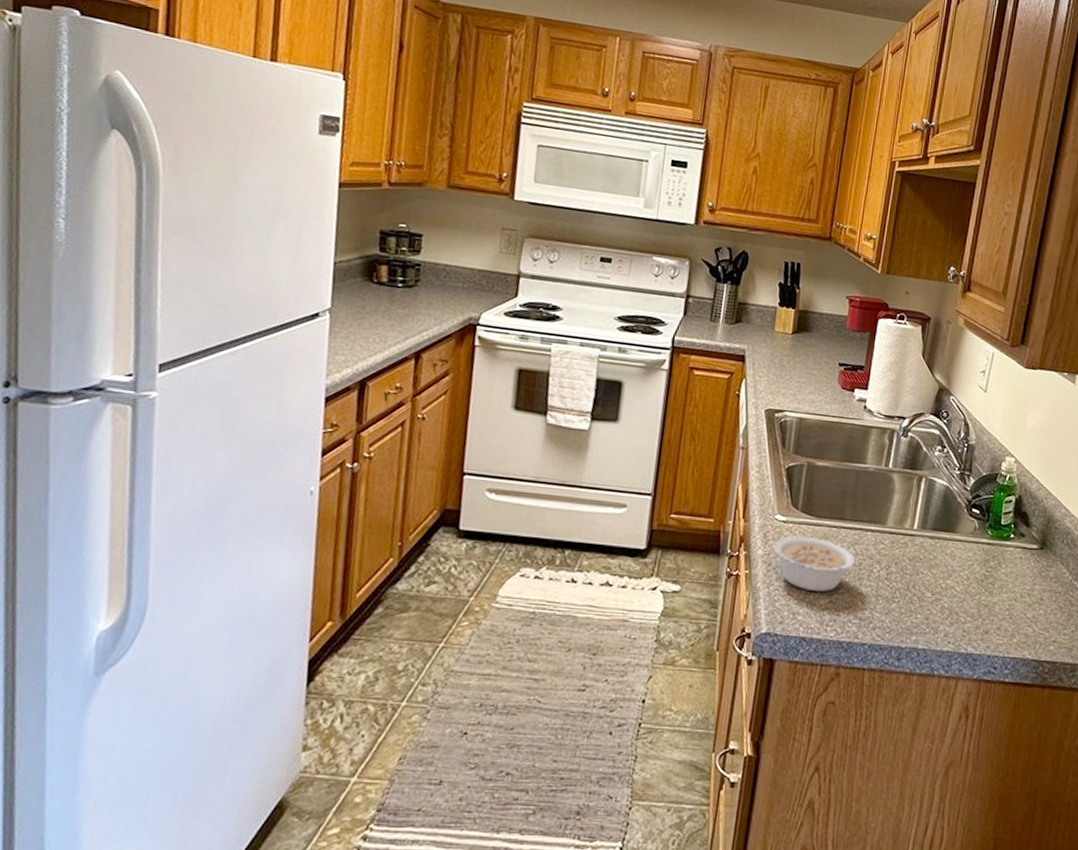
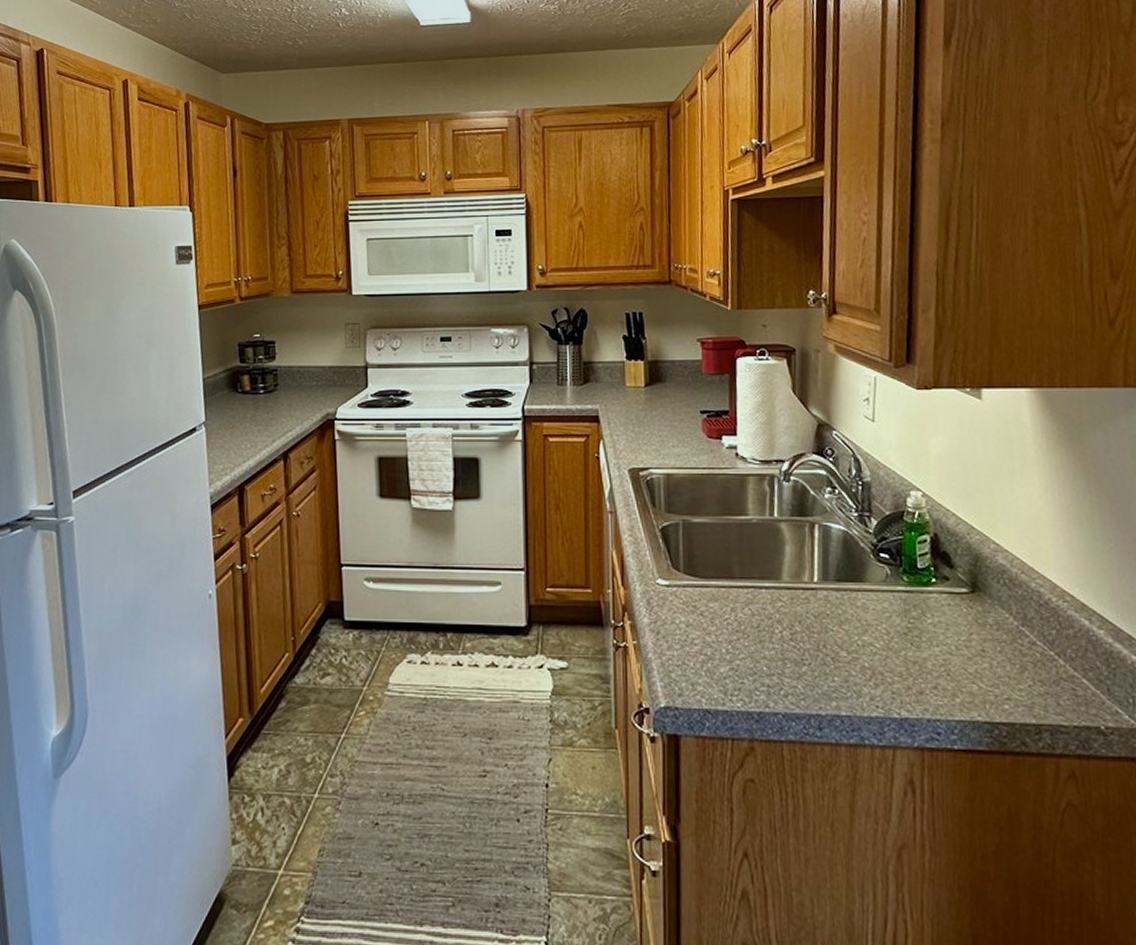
legume: present [773,536,856,592] -> none [660,600,754,659]

